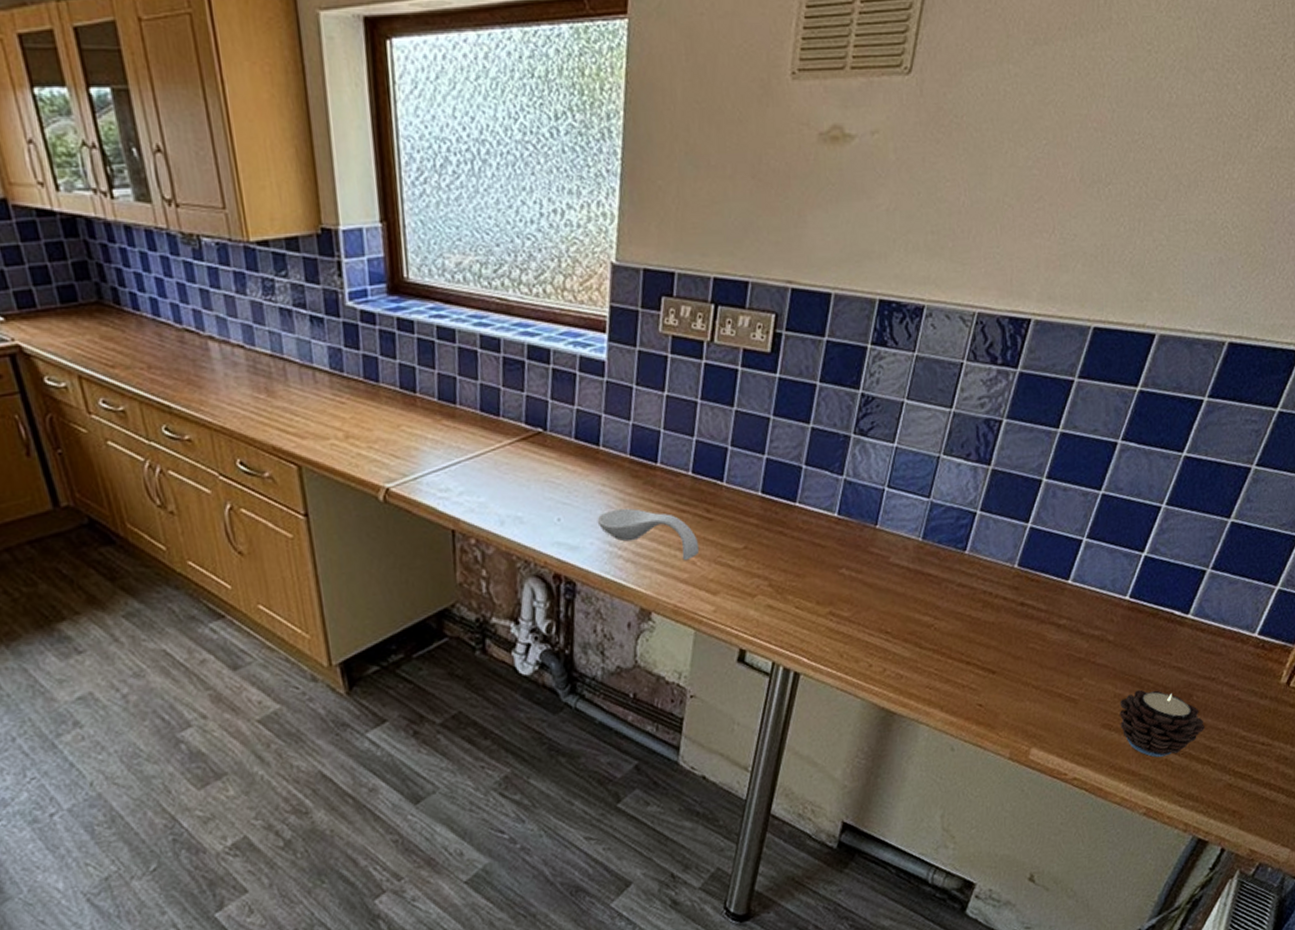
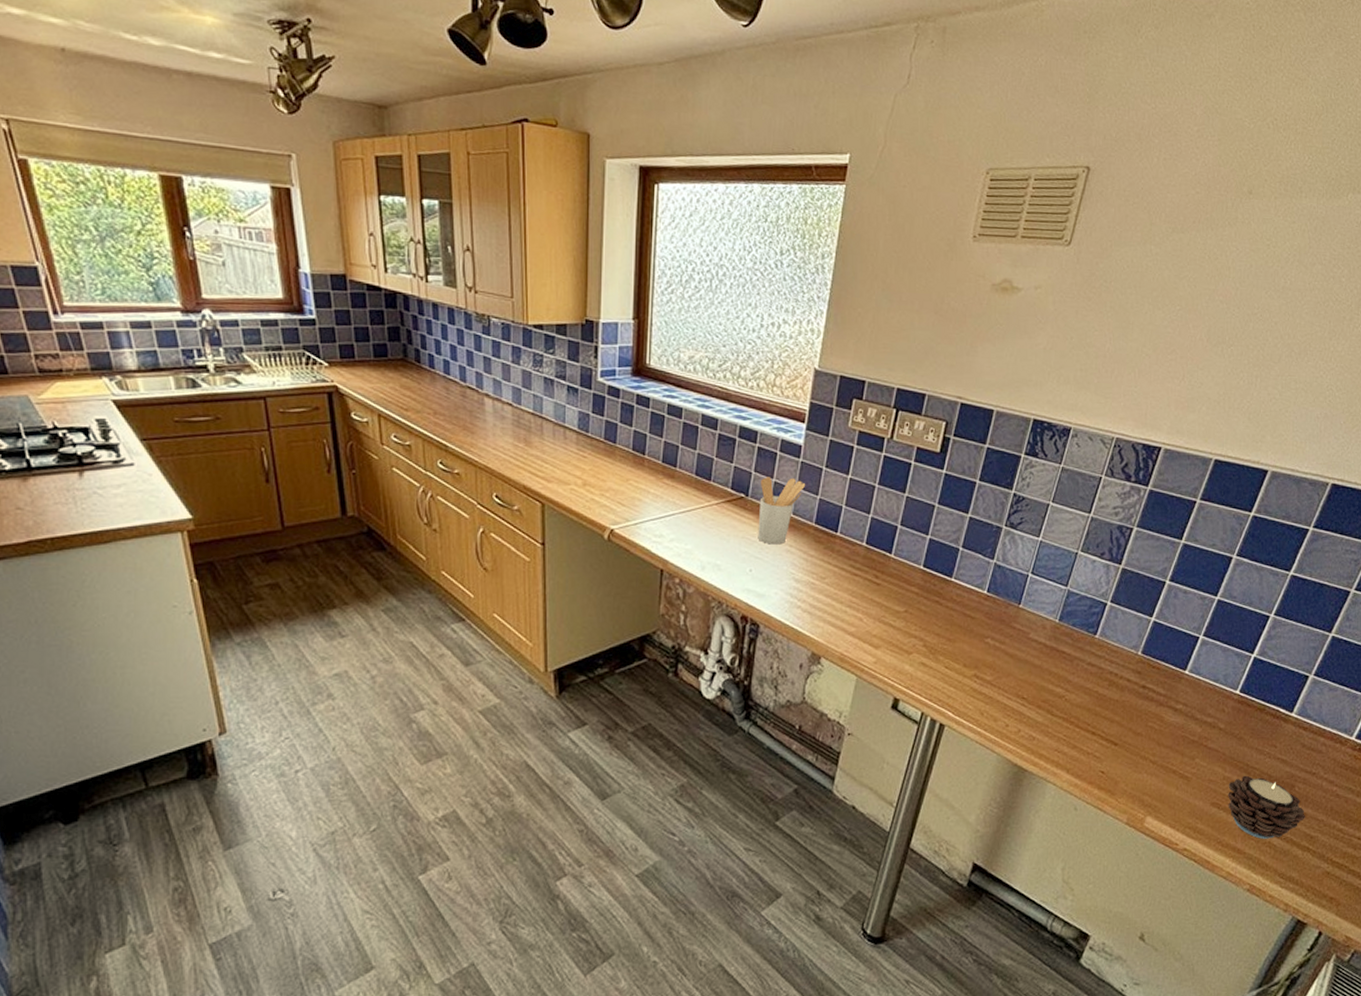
utensil holder: none [559,402,615,486] -> present [758,477,806,545]
spoon rest: present [597,508,700,561] -> none [782,567,867,617]

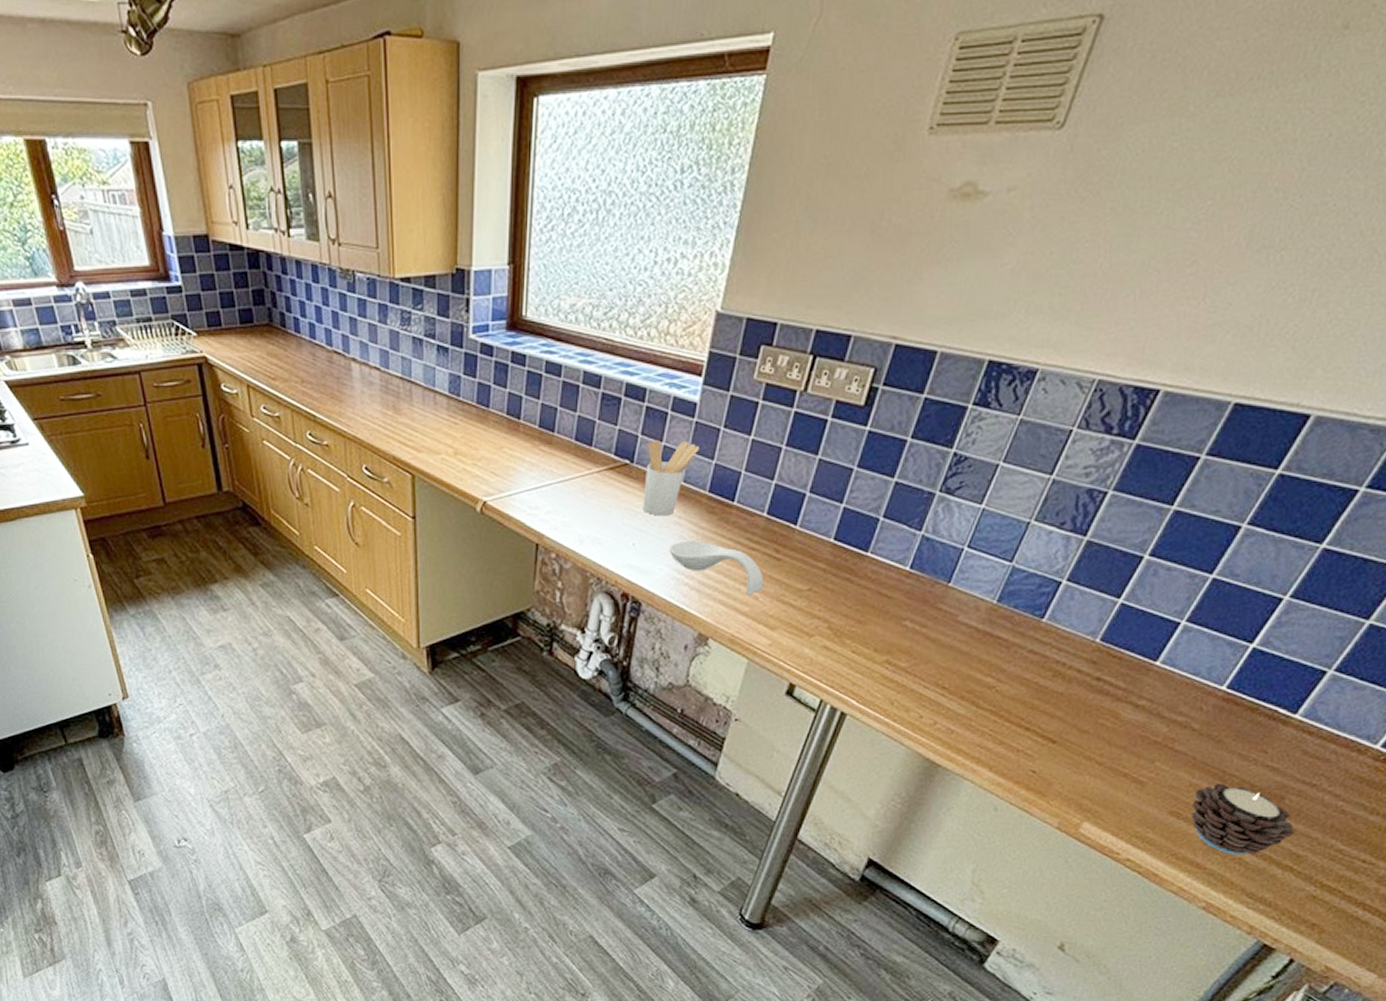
spoon rest: none [782,567,867,617] -> present [669,540,764,595]

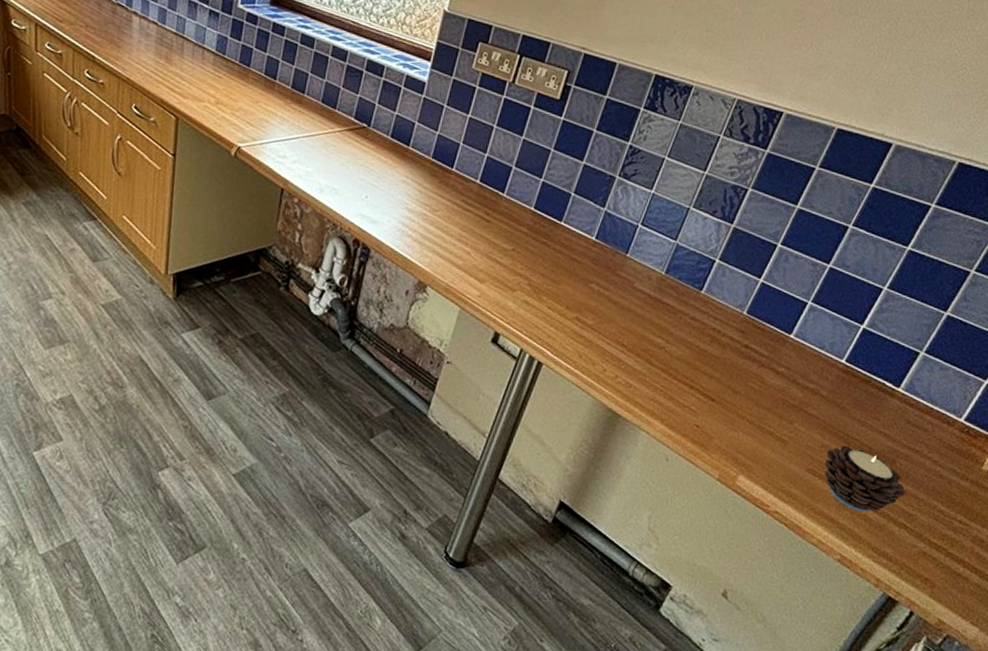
utensil holder: present [642,440,700,516] -> none [376,109,427,175]
spoon rest: present [669,540,764,595] -> none [396,197,476,251]

